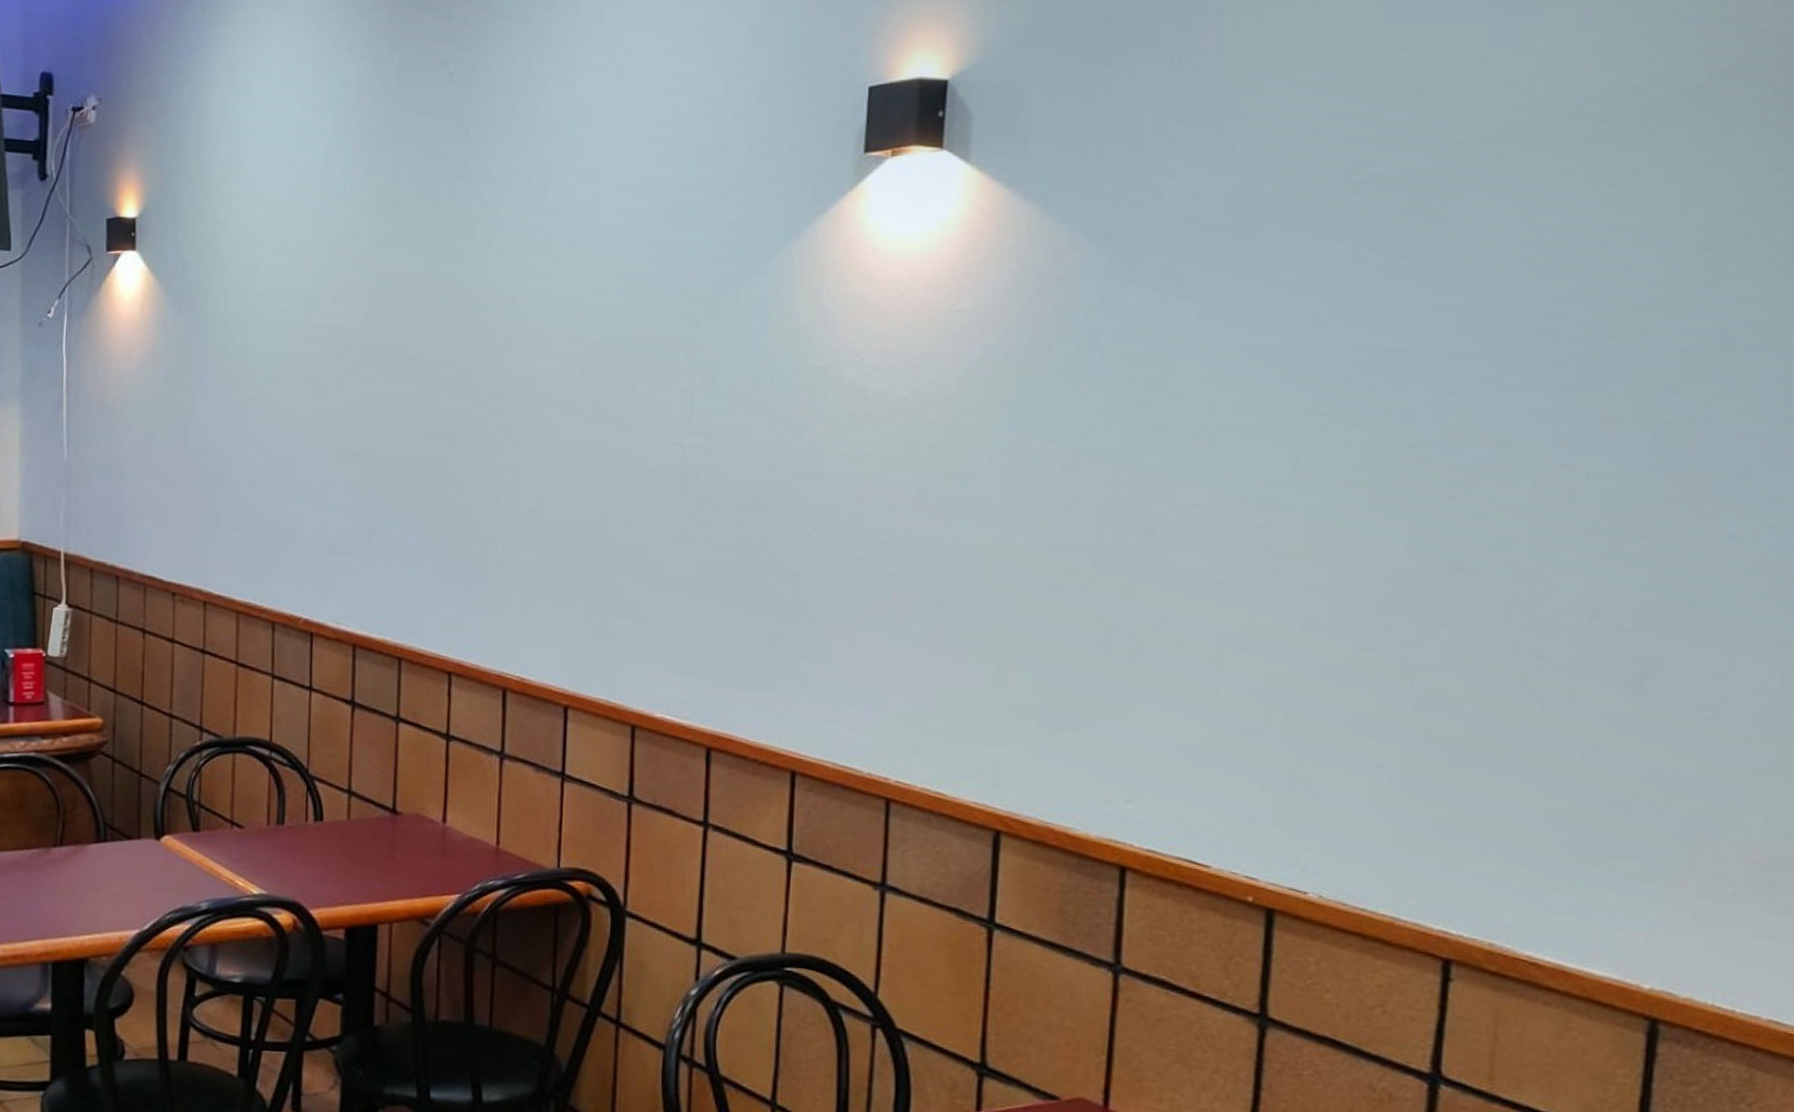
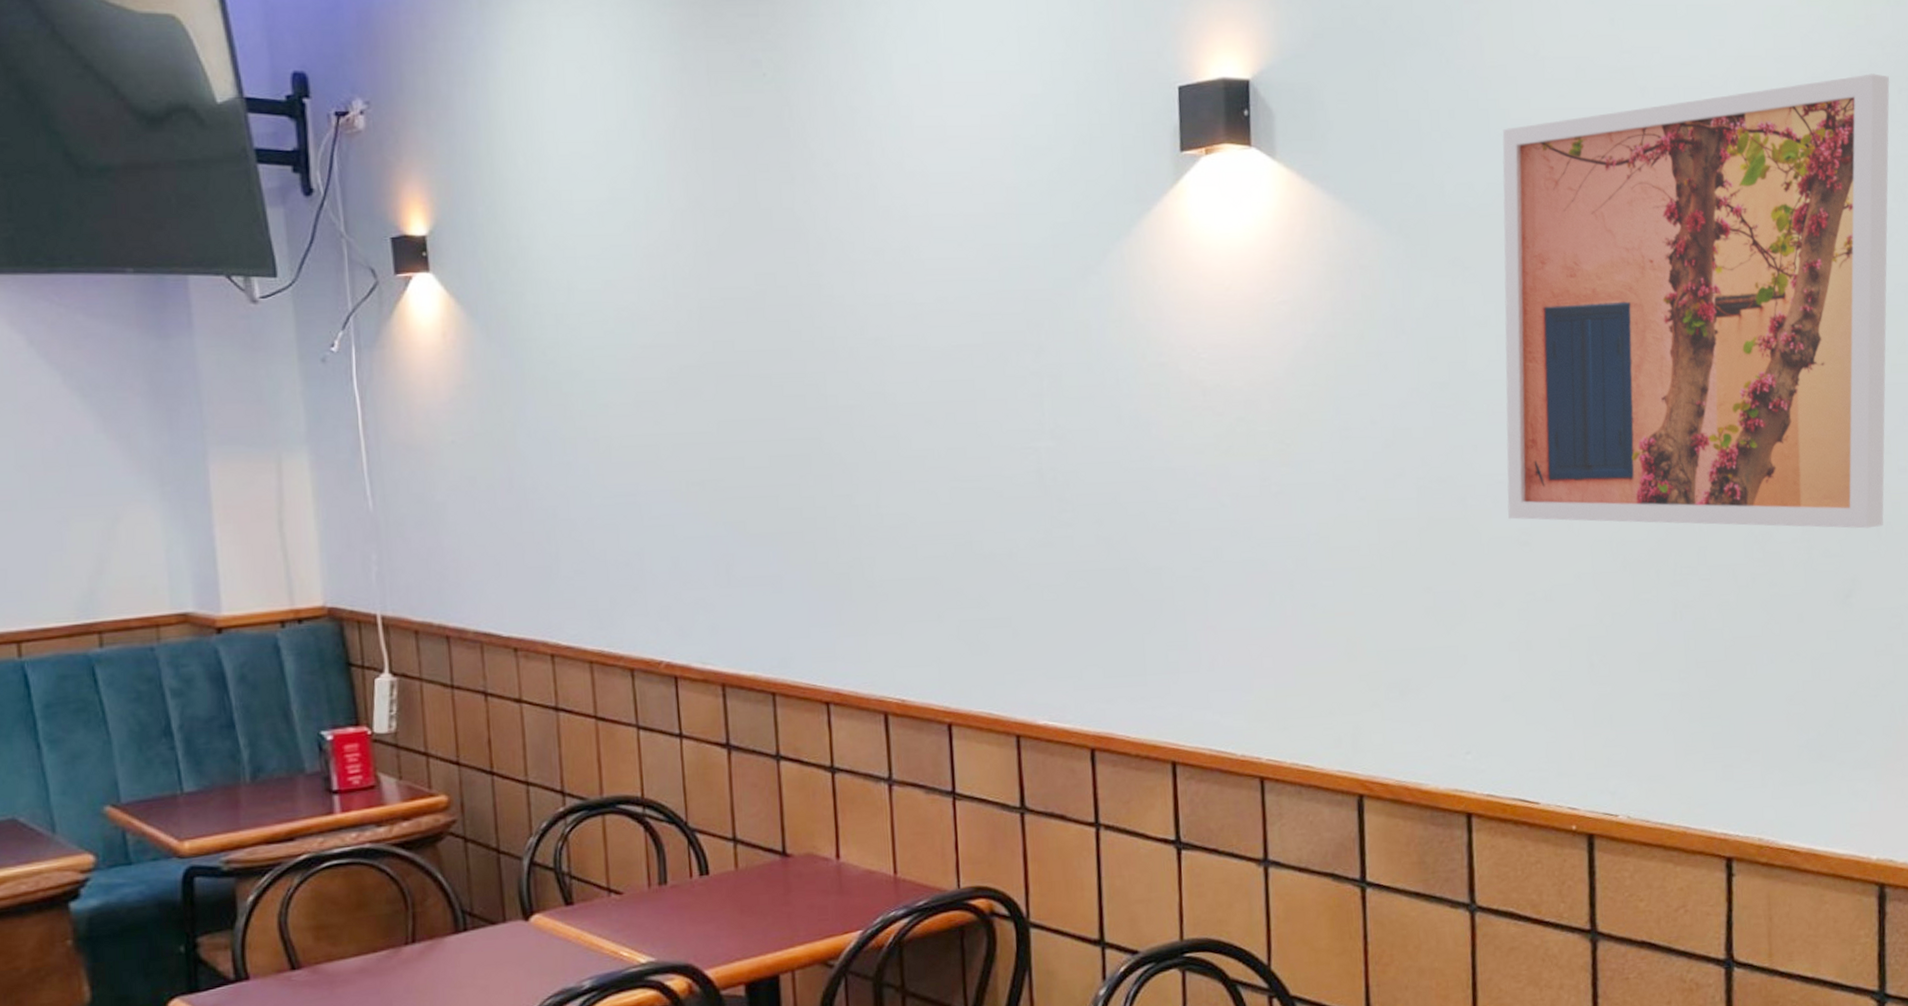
wall art: none [1204,74,1762,603] -> present [1502,73,1890,529]

